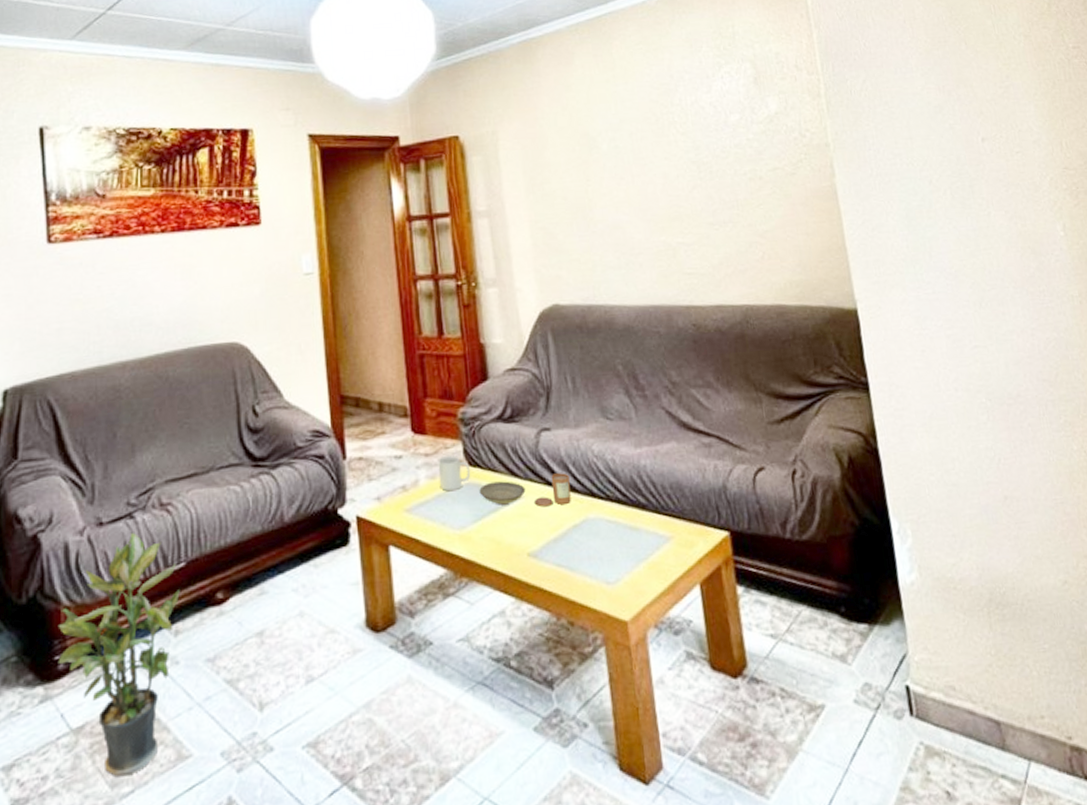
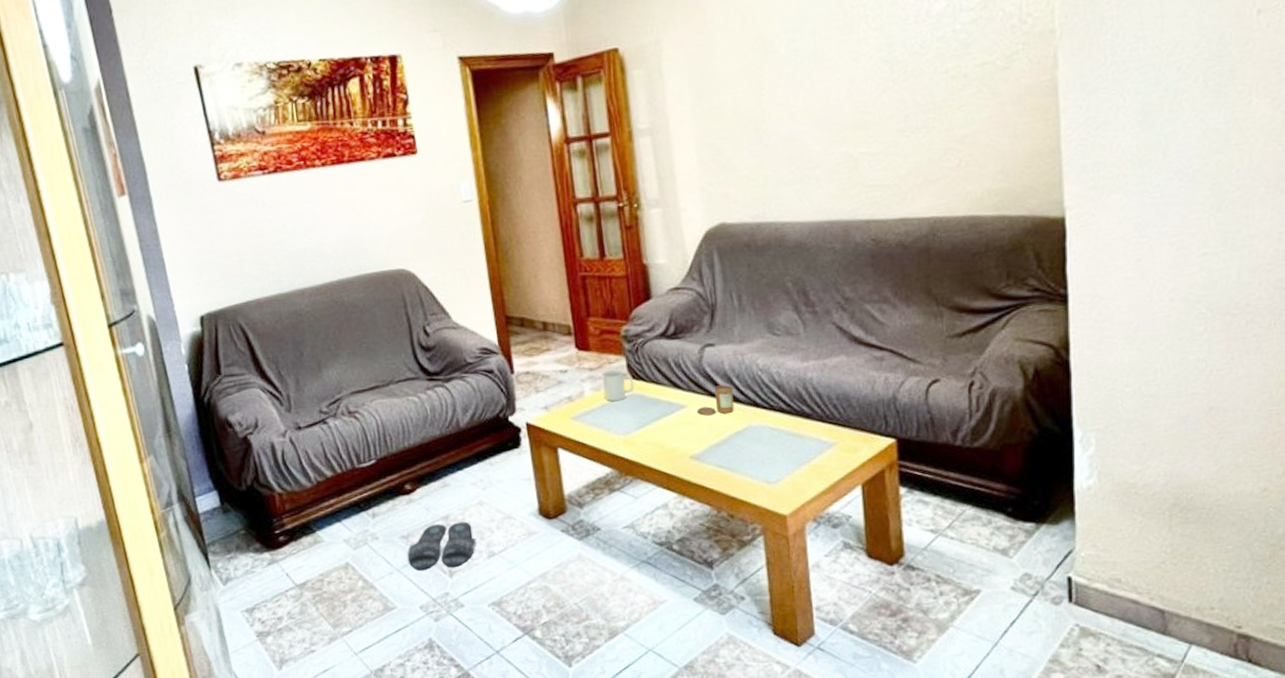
potted plant: present [58,532,180,777] -> none [274,435,374,621]
slippers: none [211,638,294,704] -> present [407,521,477,570]
decorative bowl: present [479,481,526,505] -> none [643,392,689,414]

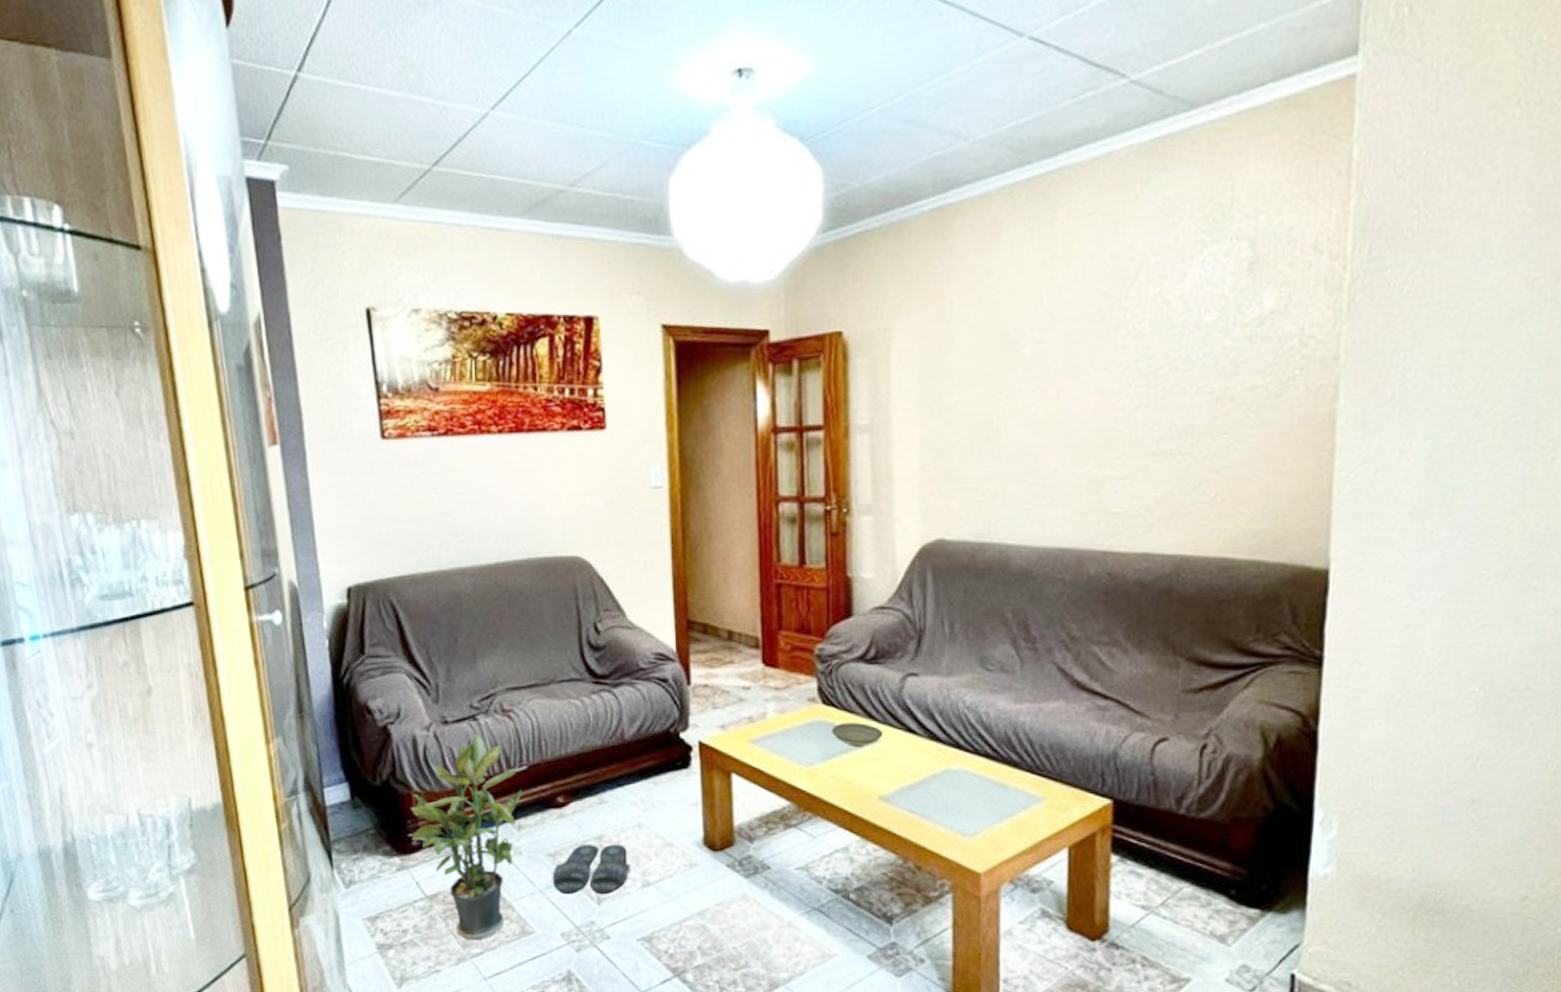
potted plant: none [274,435,374,621] -> present [410,733,522,941]
mug: present [602,370,635,402] -> none [788,692,824,728]
decorative bowl: none [643,392,689,414] -> present [832,722,883,747]
candle: present [697,385,734,416] -> none [892,721,934,754]

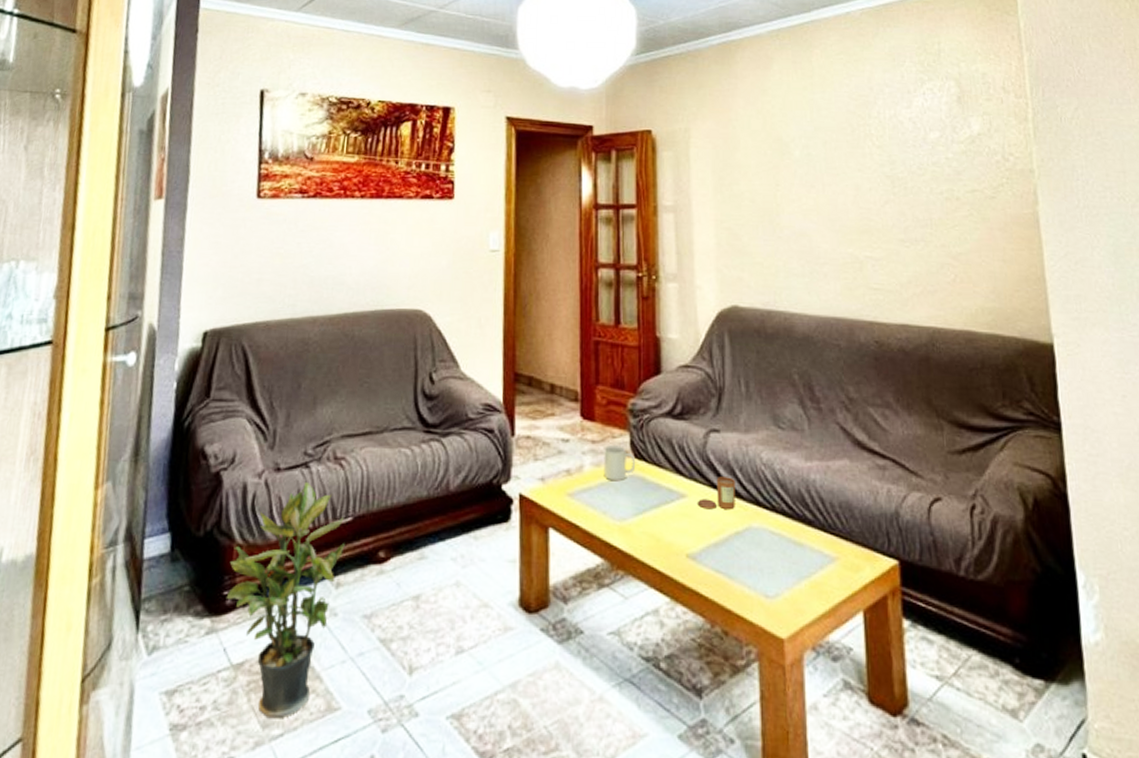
slippers: present [552,843,632,894] -> none [365,604,447,662]
mug: none [788,692,824,728] -> present [603,445,636,482]
decorative bowl: present [832,722,883,747] -> none [643,477,689,502]
candle: none [892,721,934,754] -> present [698,477,735,510]

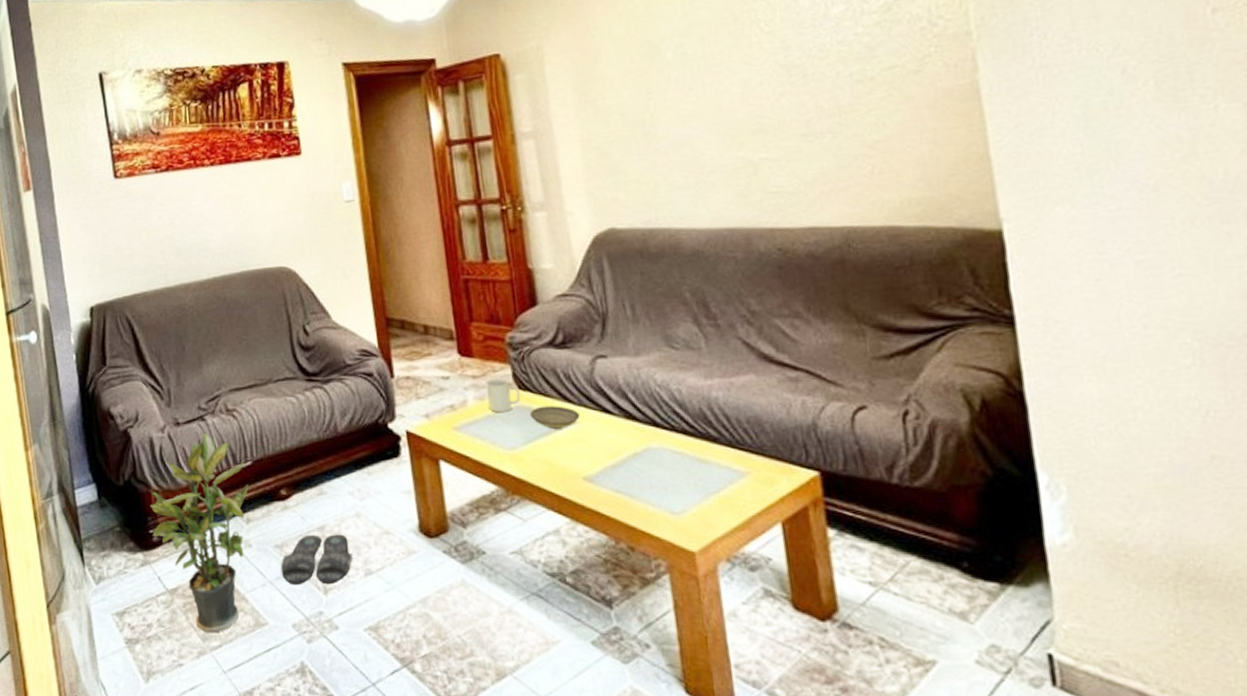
slippers: none [365,604,447,662] -> present [280,534,354,584]
decorative bowl: none [643,477,689,502] -> present [530,406,580,429]
candle: present [698,477,735,510] -> none [590,401,631,434]

